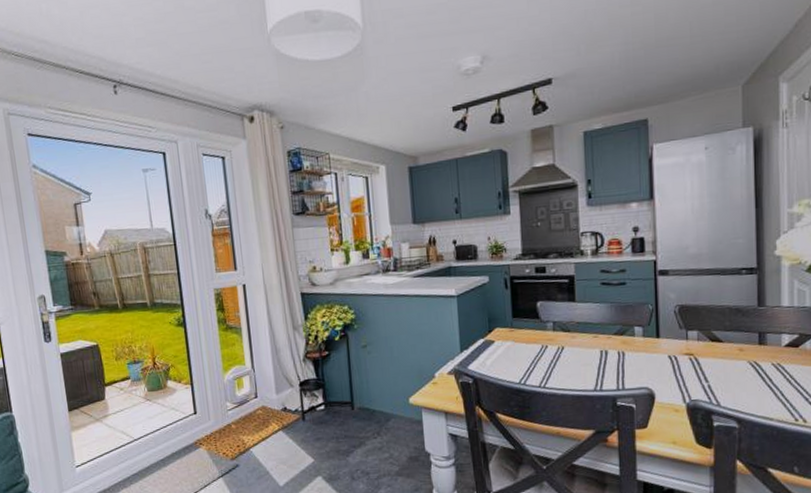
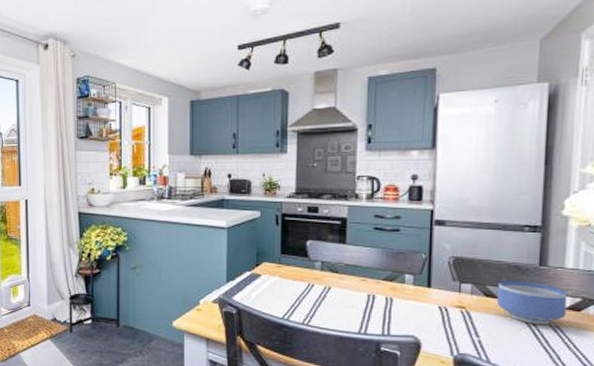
bowl: none [722,323,786,365] -> present [497,281,567,325]

